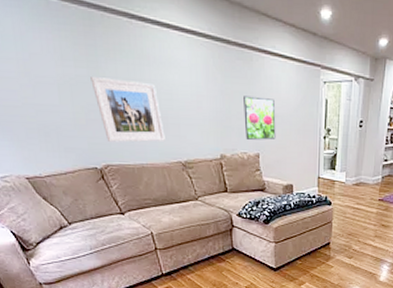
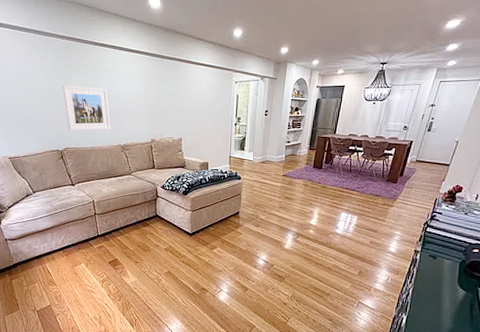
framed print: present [244,96,276,140] -> none [171,94,196,128]

